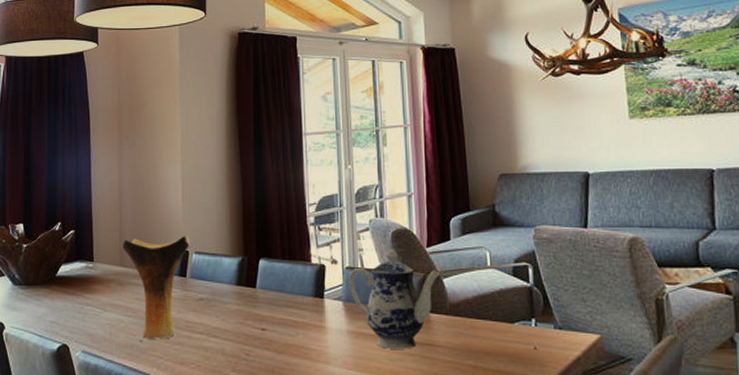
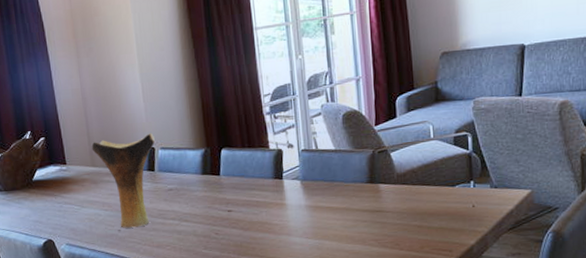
teapot: present [348,250,441,349] -> none [304,130,389,218]

